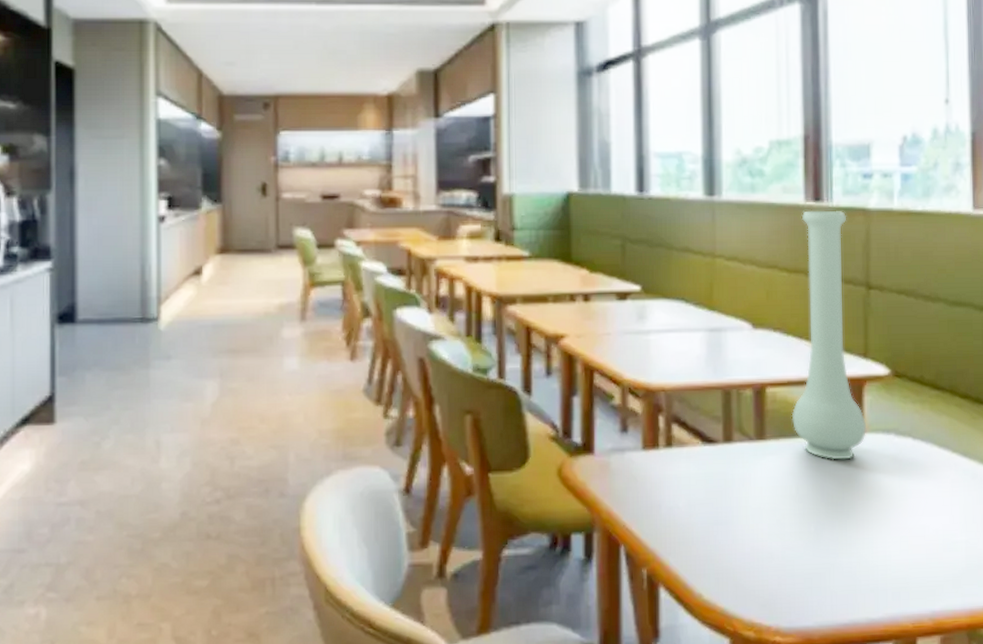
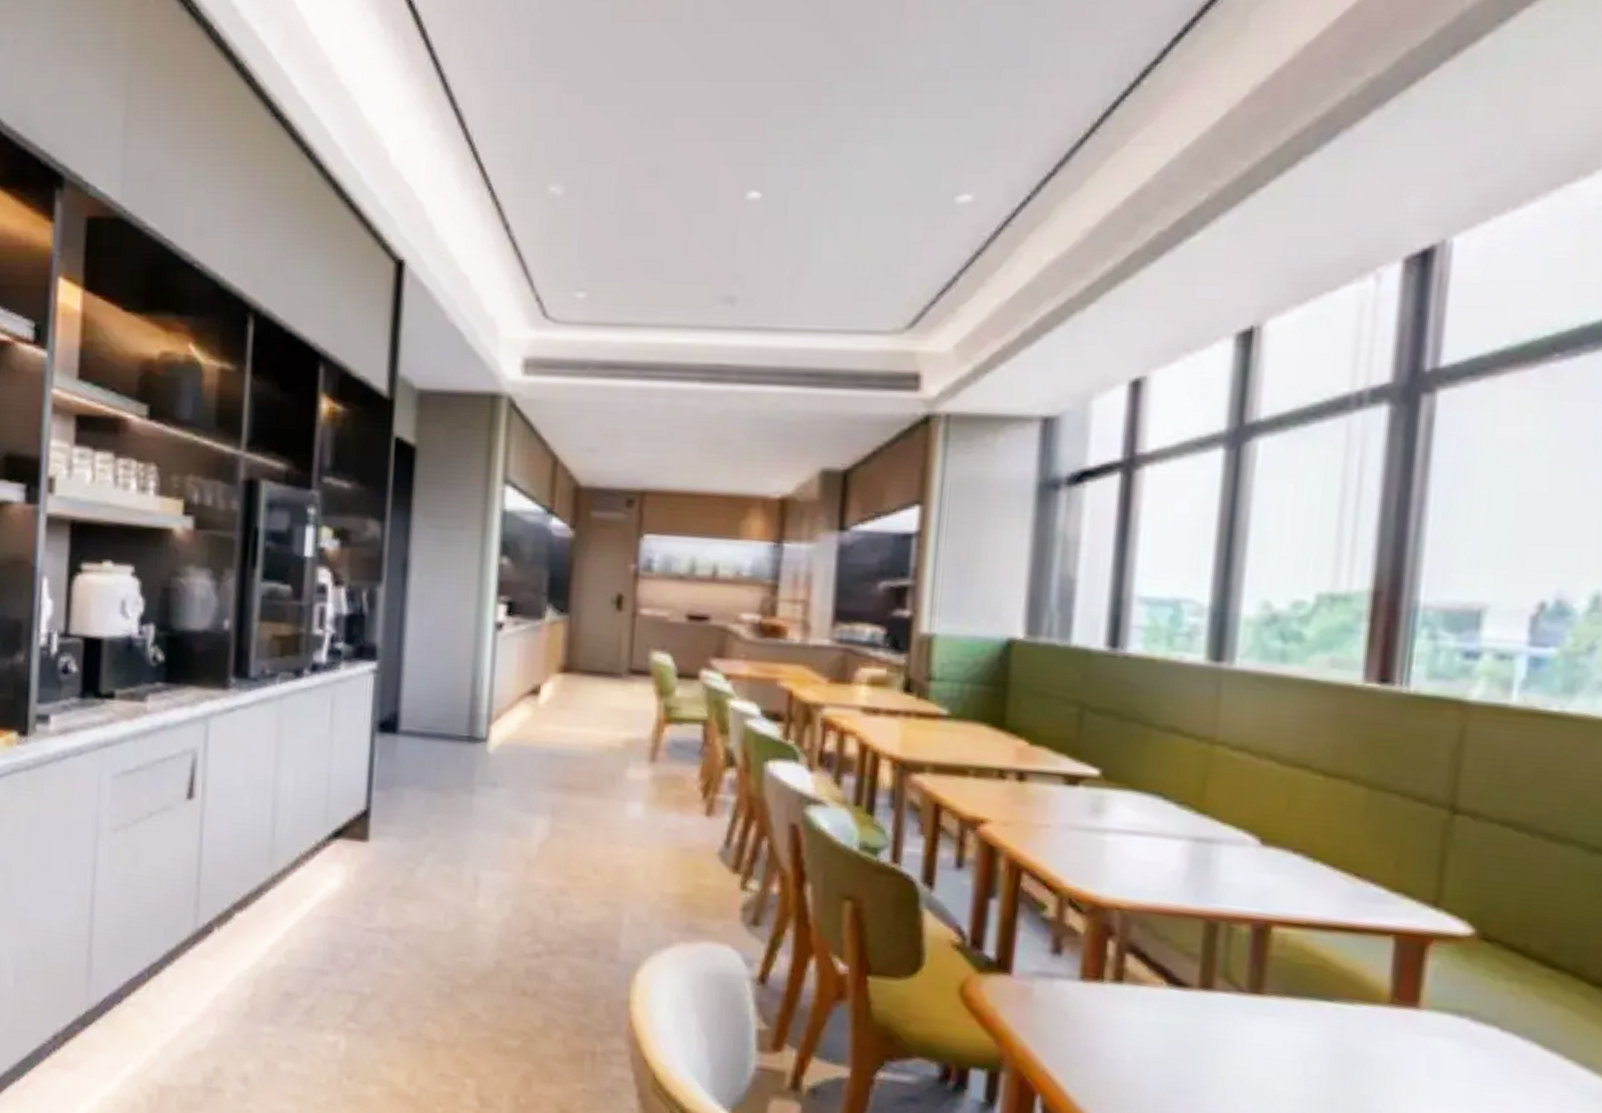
vase: present [791,210,867,460] -> none [1307,695,1431,1042]

